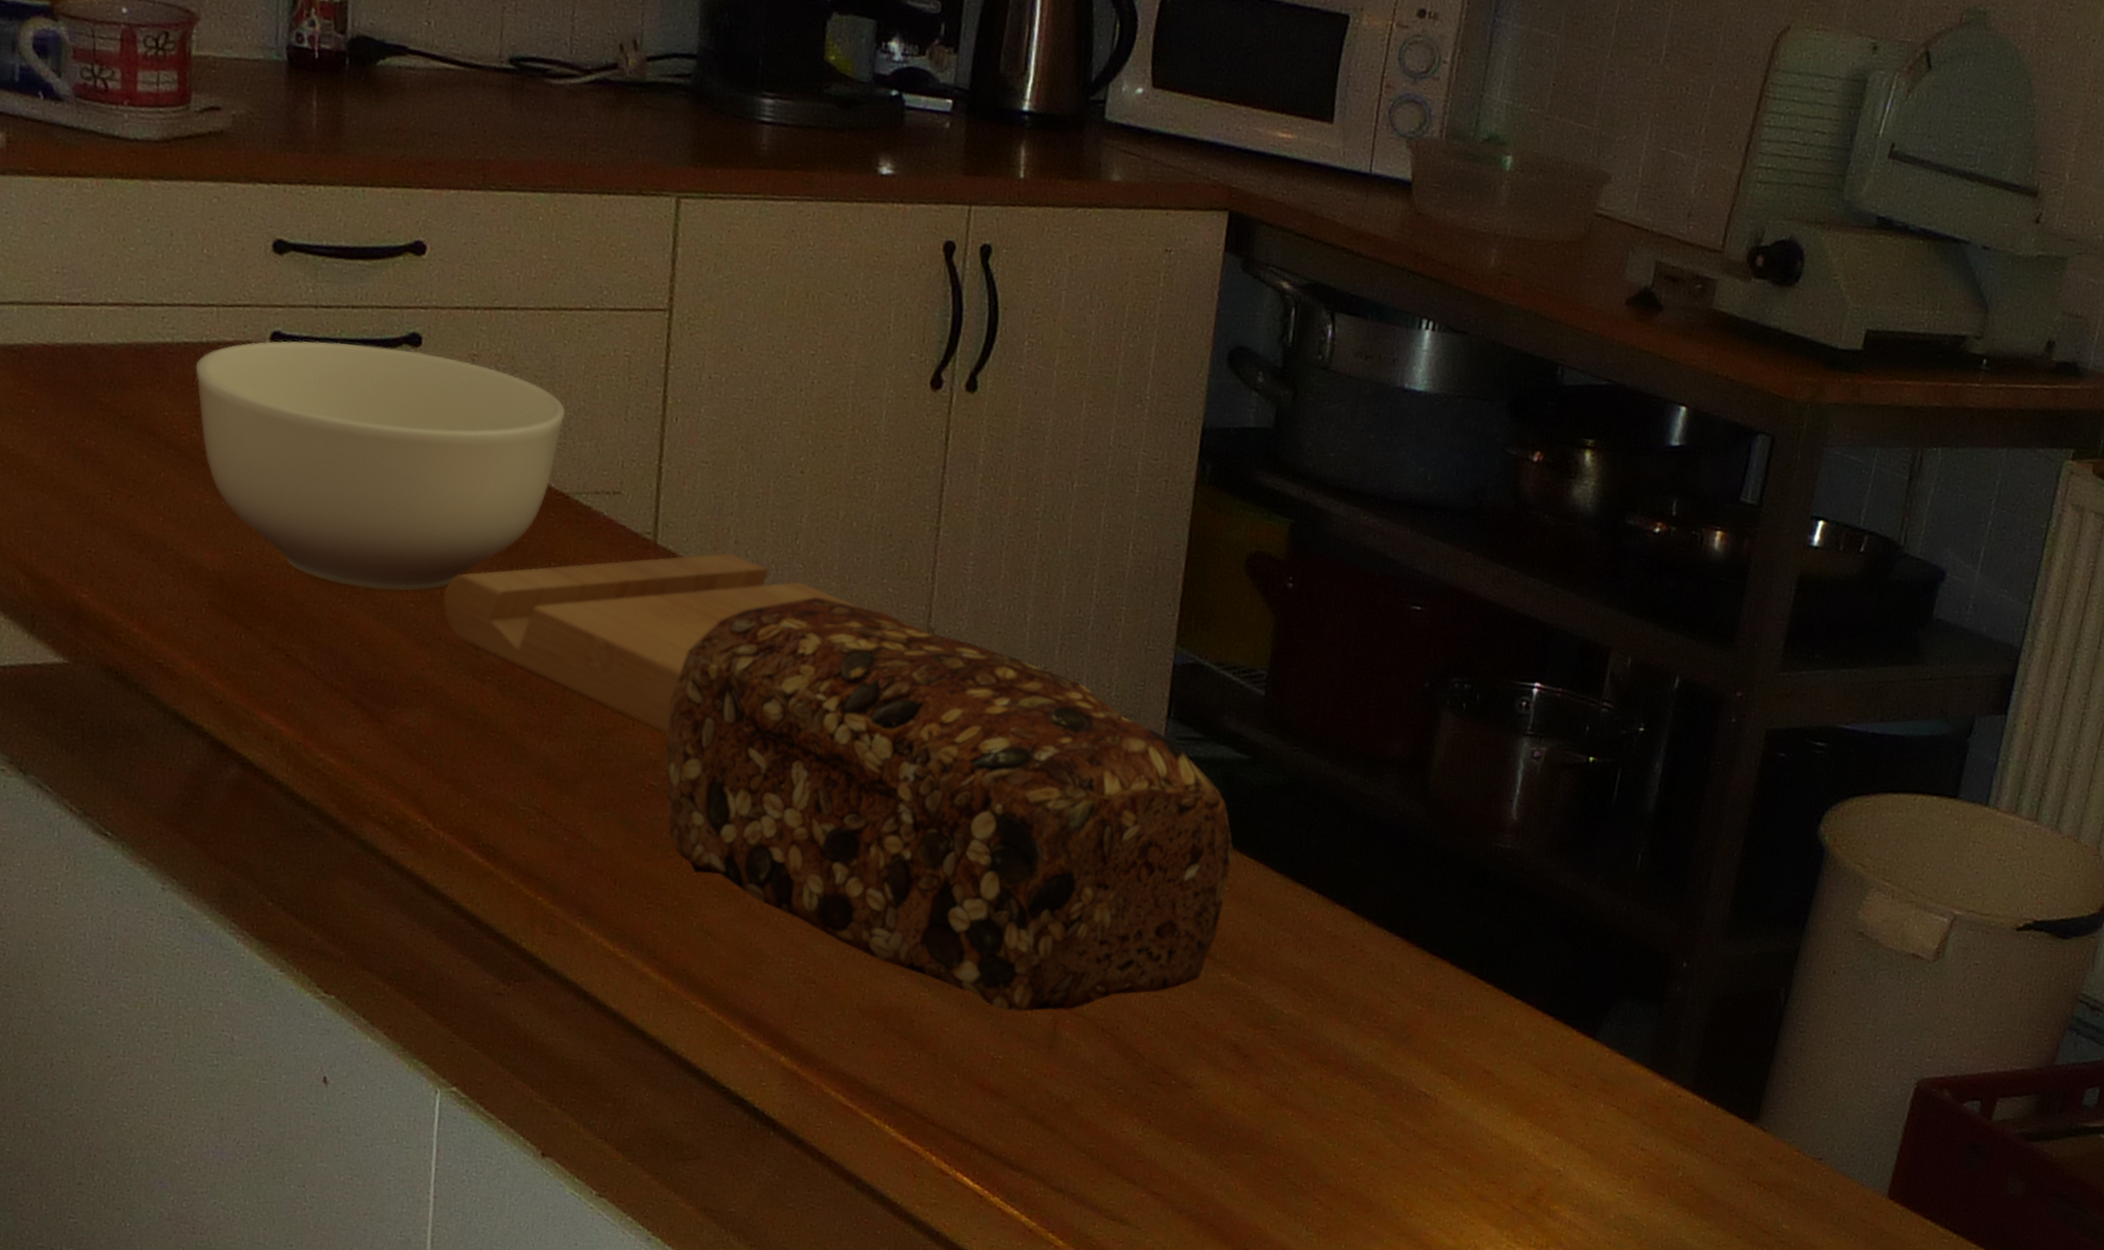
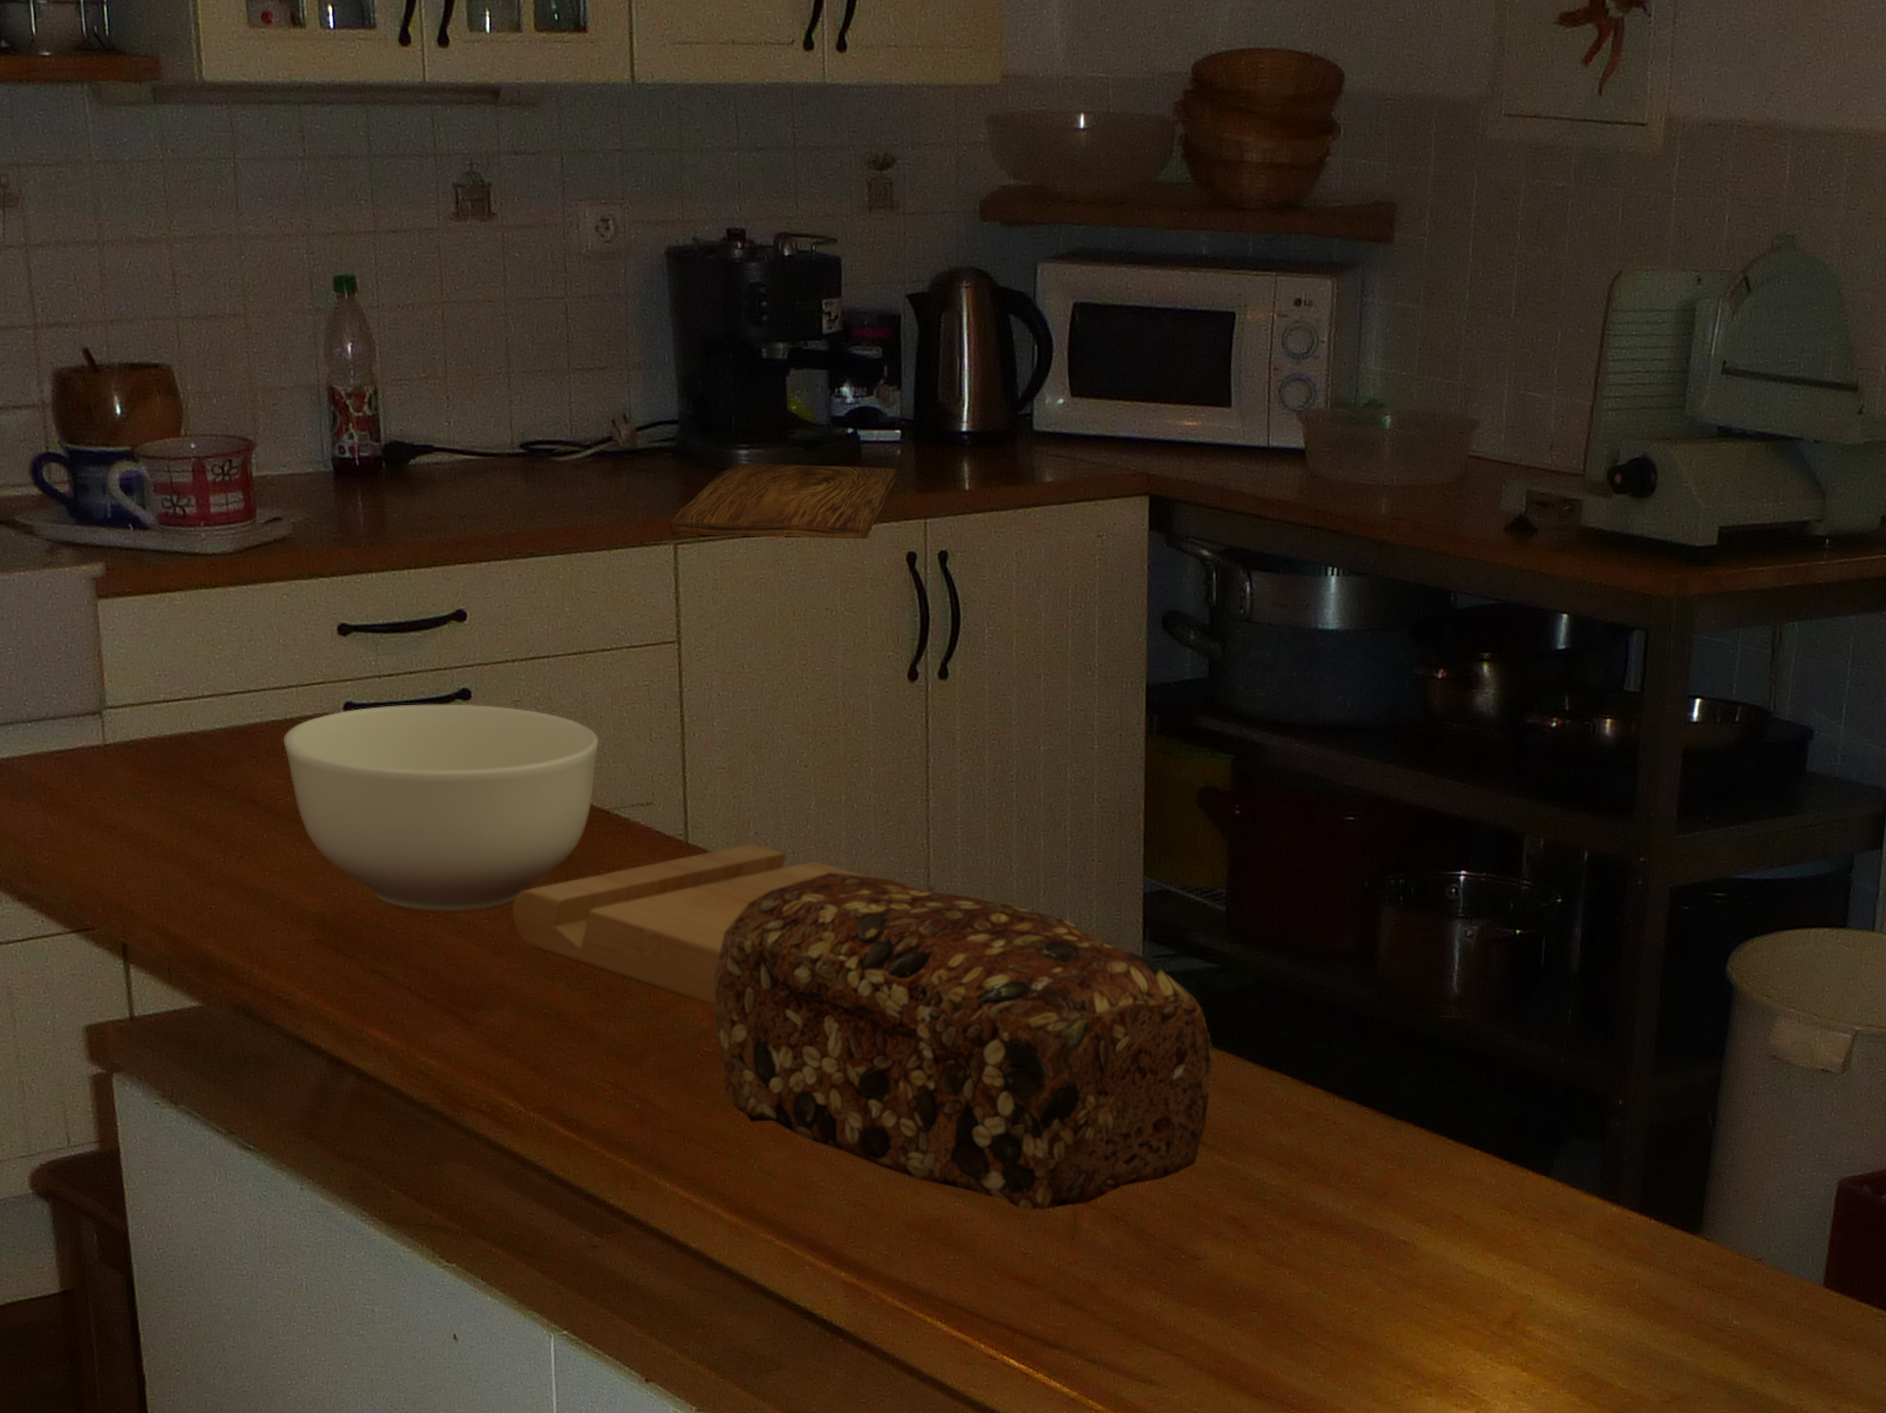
cutting board: none [673,112,943,220] -> present [669,462,896,539]

